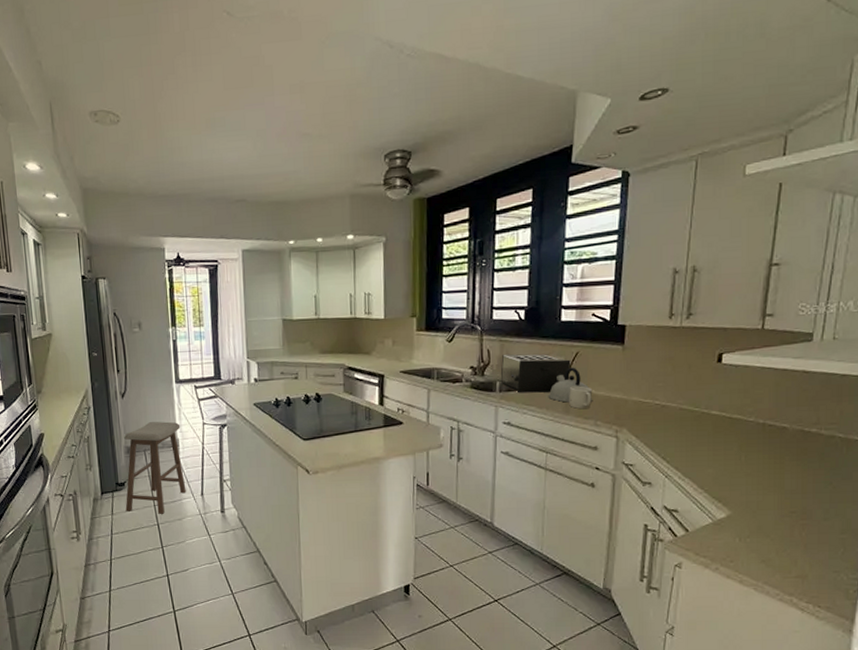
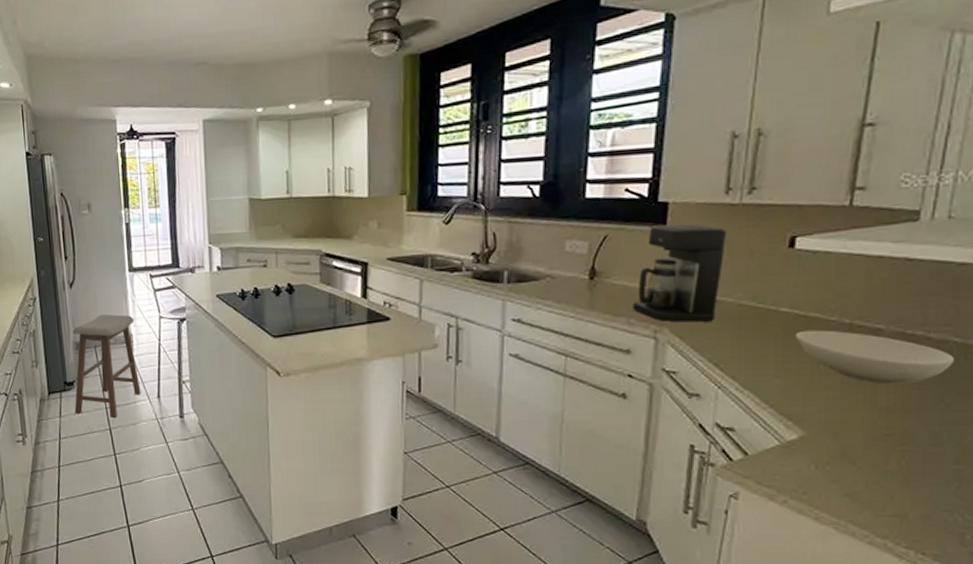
toaster: present [500,354,571,393] -> none [508,237,598,285]
kettle: present [548,367,593,403] -> none [568,253,625,297]
mug: present [569,386,593,410] -> none [595,276,625,305]
coffee maker: none [599,343,670,424] -> present [632,224,726,322]
bowl: none [722,428,840,472] -> present [794,330,956,384]

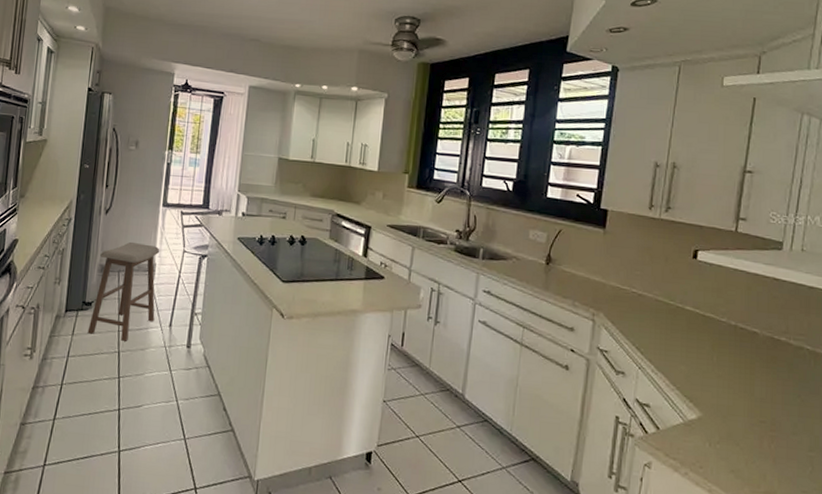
coffee maker: present [632,224,726,322] -> none [577,227,649,312]
bowl: present [794,330,956,384] -> none [696,327,808,379]

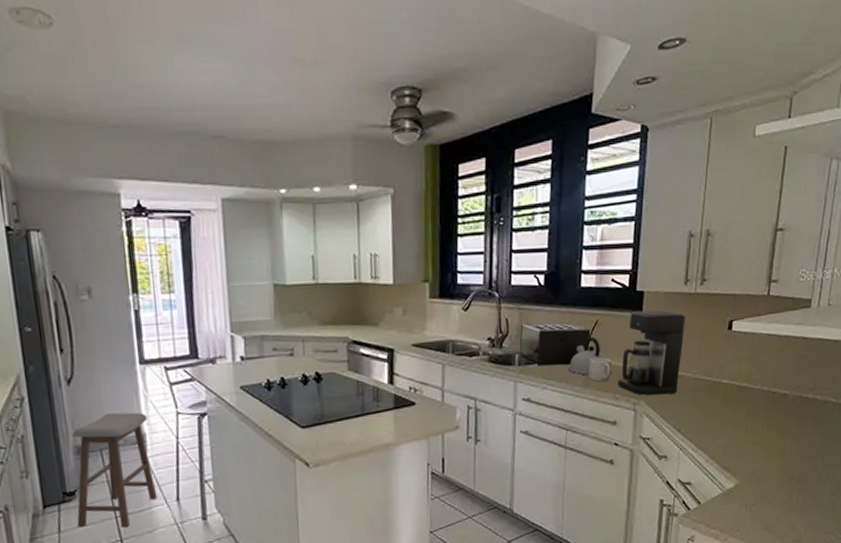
toaster: none [484,222,554,266] -> present [519,323,591,366]
kettle: none [529,243,573,282] -> present [568,336,612,375]
mug: none [549,263,573,288] -> present [589,357,612,382]
coffee maker: none [577,227,649,312] -> present [617,310,685,395]

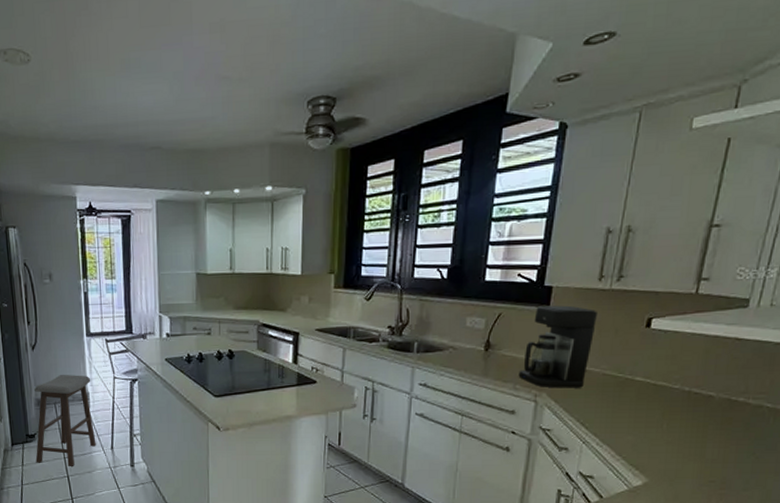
toaster: present [519,323,591,366] -> none [418,314,493,354]
kettle: present [568,336,612,375] -> none [467,329,513,366]
mug: present [589,357,612,382] -> none [488,348,514,373]

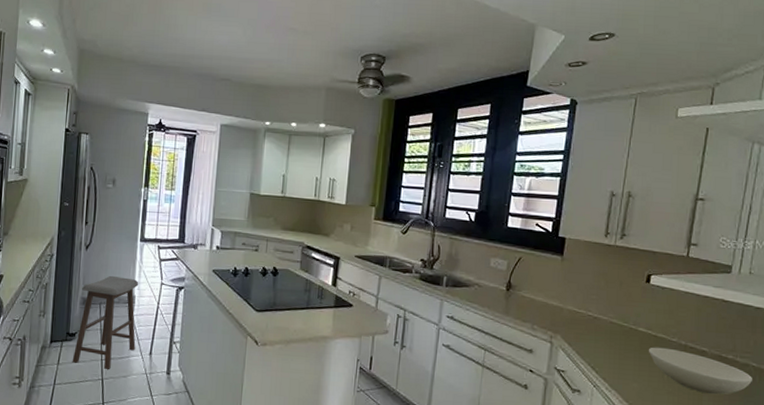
coffee maker: present [518,305,597,388] -> none [536,254,604,333]
bowl: none [645,396,767,441] -> present [648,347,753,394]

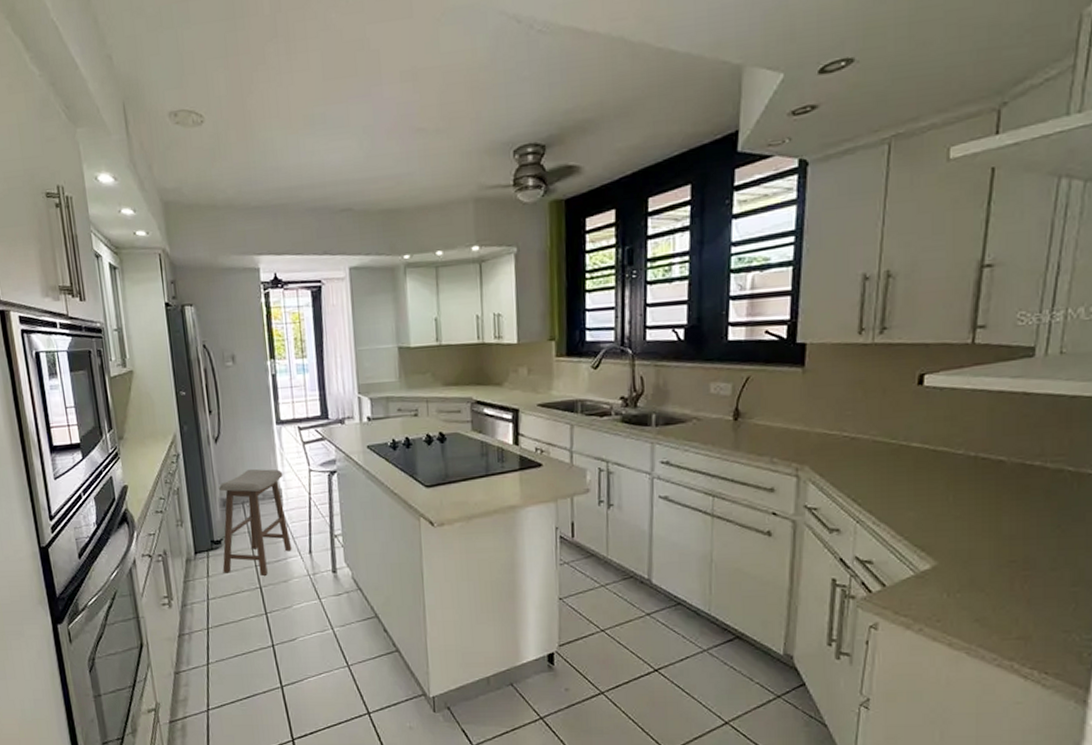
bowl: present [648,347,753,394] -> none [925,463,1070,513]

